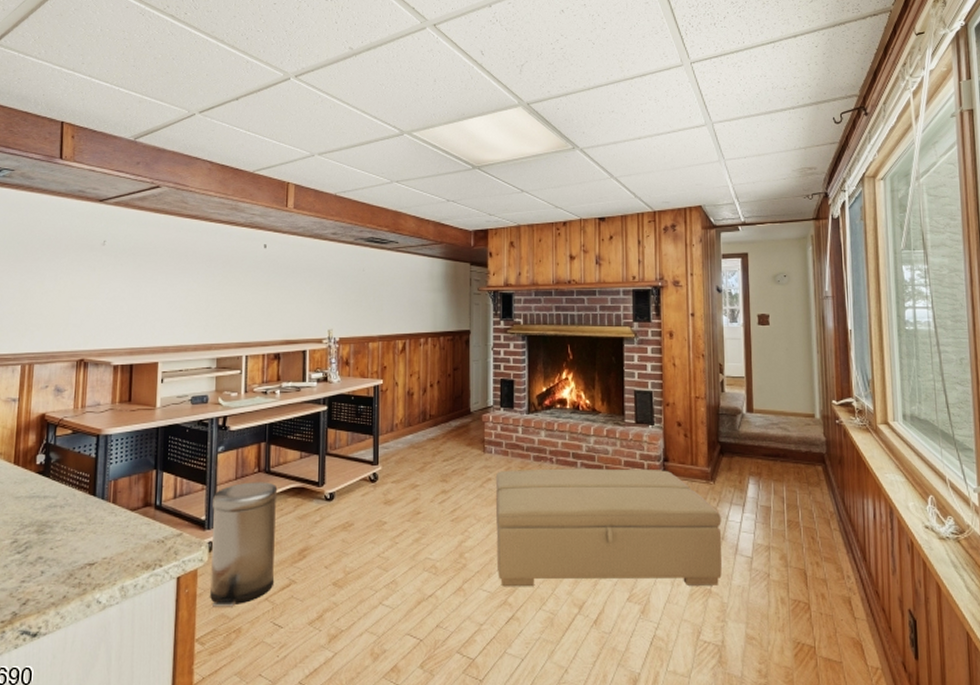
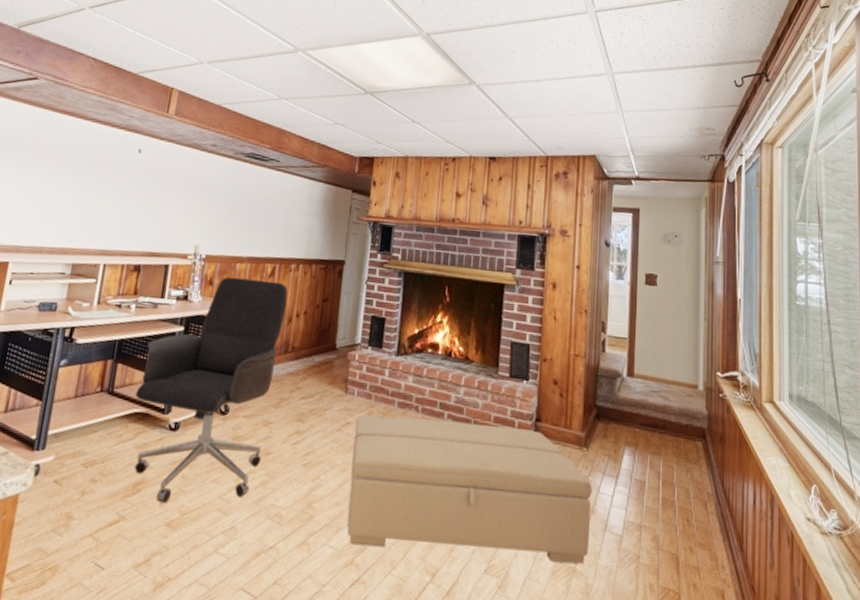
pedal bin: present [210,482,278,607] -> none [28,401,119,541]
office chair: none [290,356,420,565] -> present [134,276,288,503]

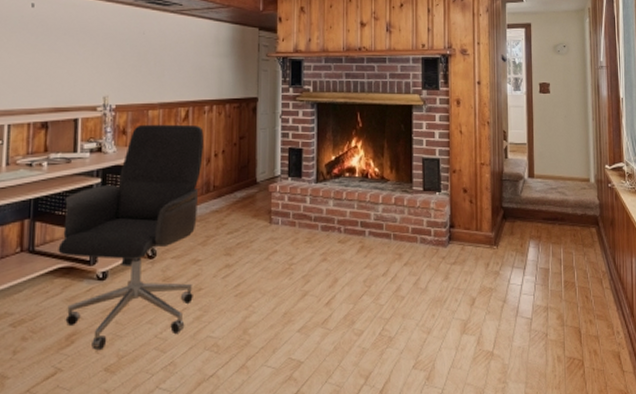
ottoman: present [347,414,592,564] -> none [281,235,504,362]

